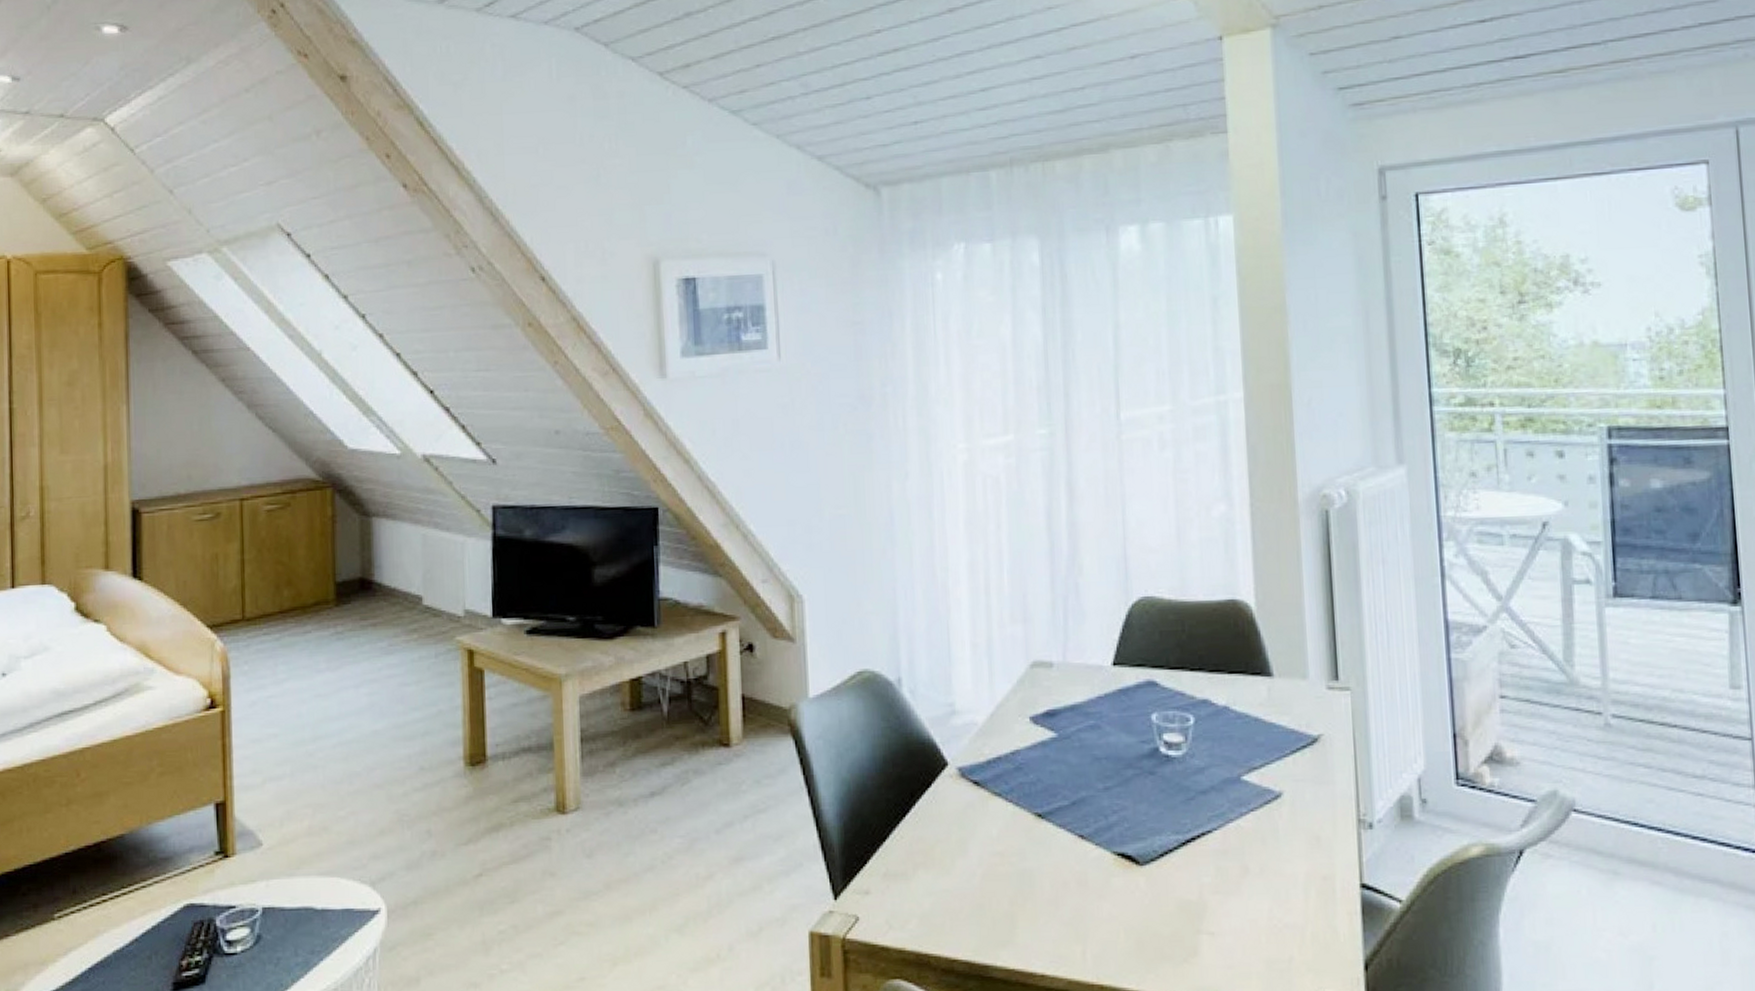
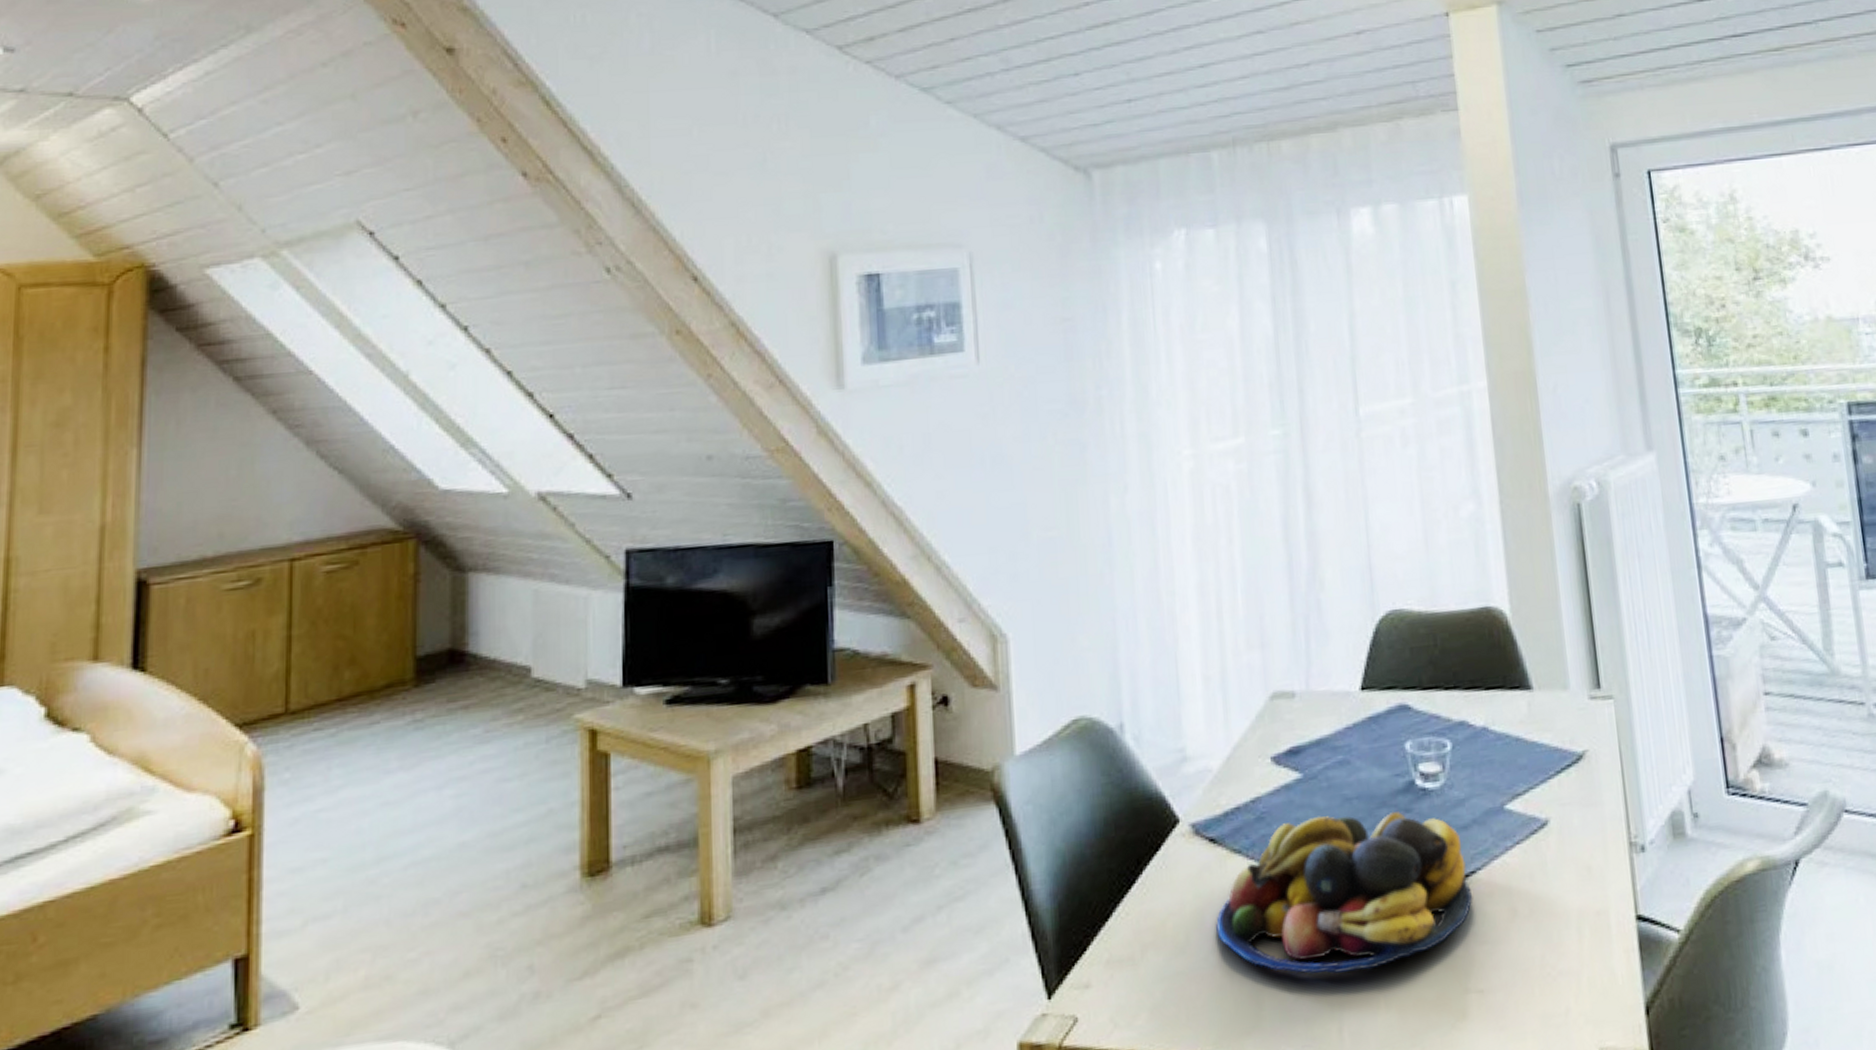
fruit bowl: none [978,771,1208,905] -> present [1216,811,1473,975]

